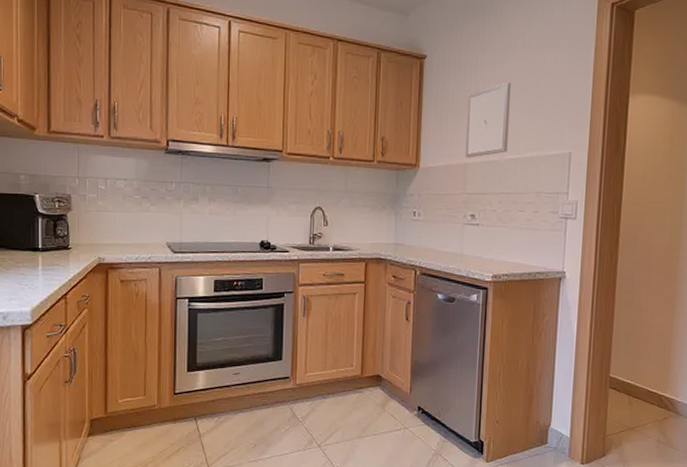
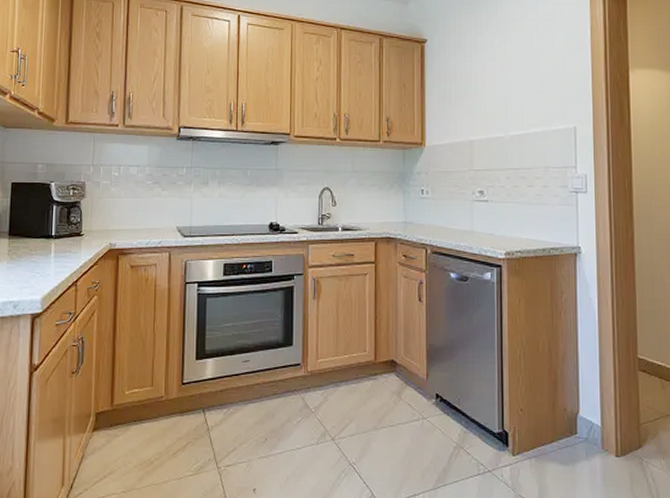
wall art: present [465,82,511,158] -> none [470,61,512,135]

